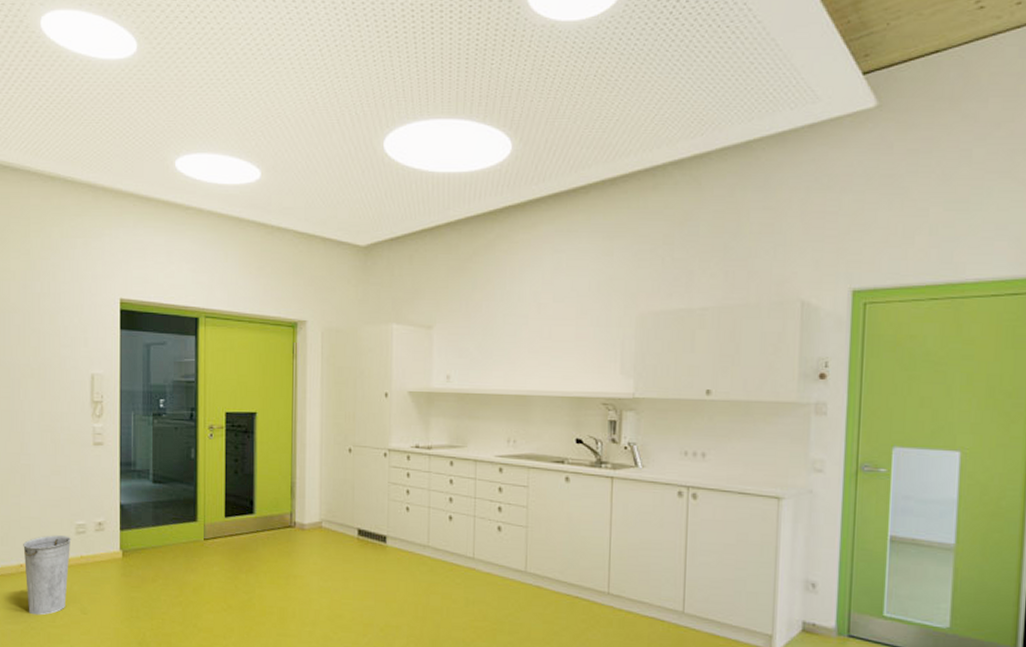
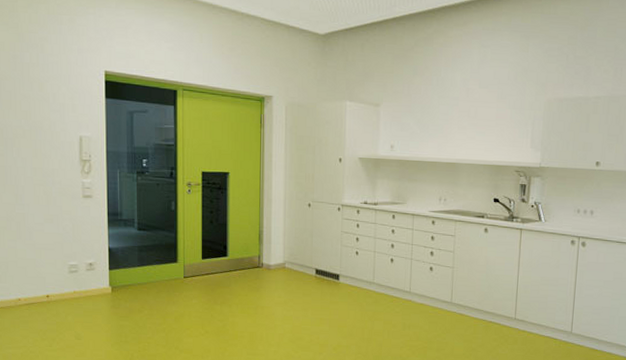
bucket: present [23,535,72,616] -> none [20,274,65,341]

